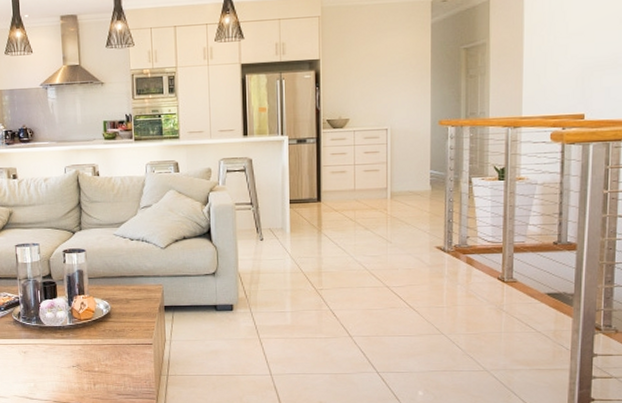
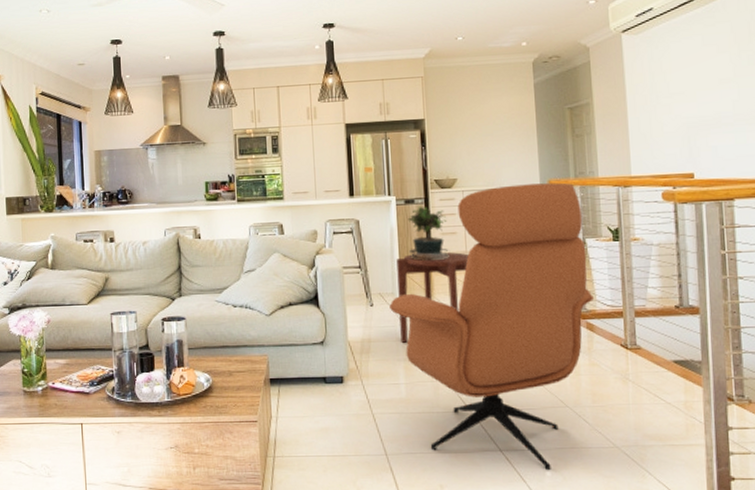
armchair: none [279,123,475,390] -> present [389,183,593,470]
side table: none [287,190,357,275] -> present [396,252,469,343]
potted plant: none [298,145,338,198] -> present [408,206,449,261]

